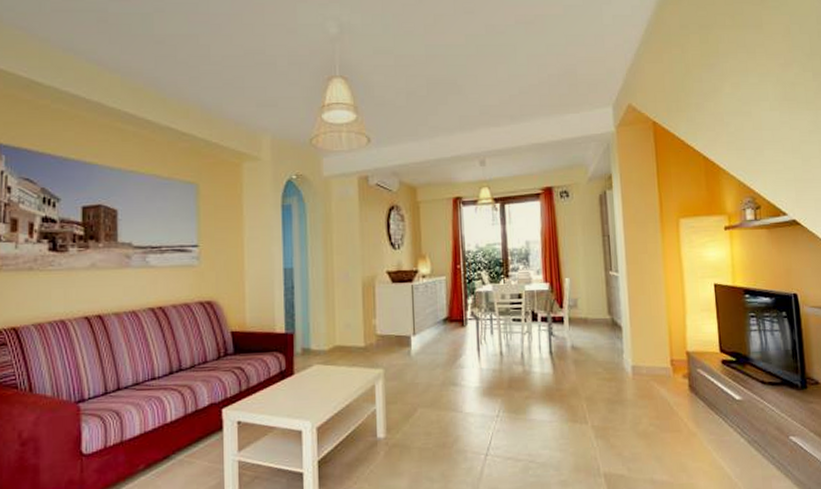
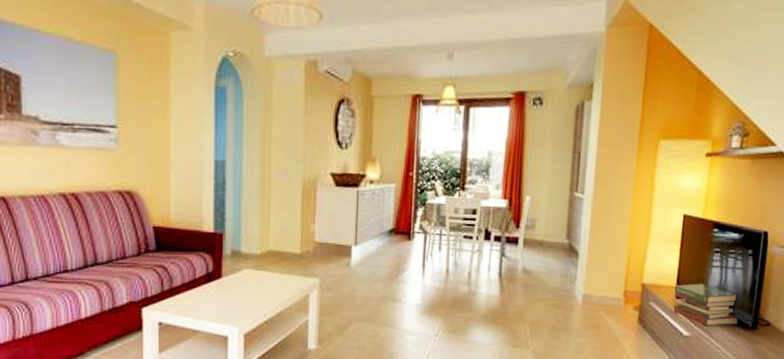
books: none [718,347,787,389] -> present [673,283,738,326]

